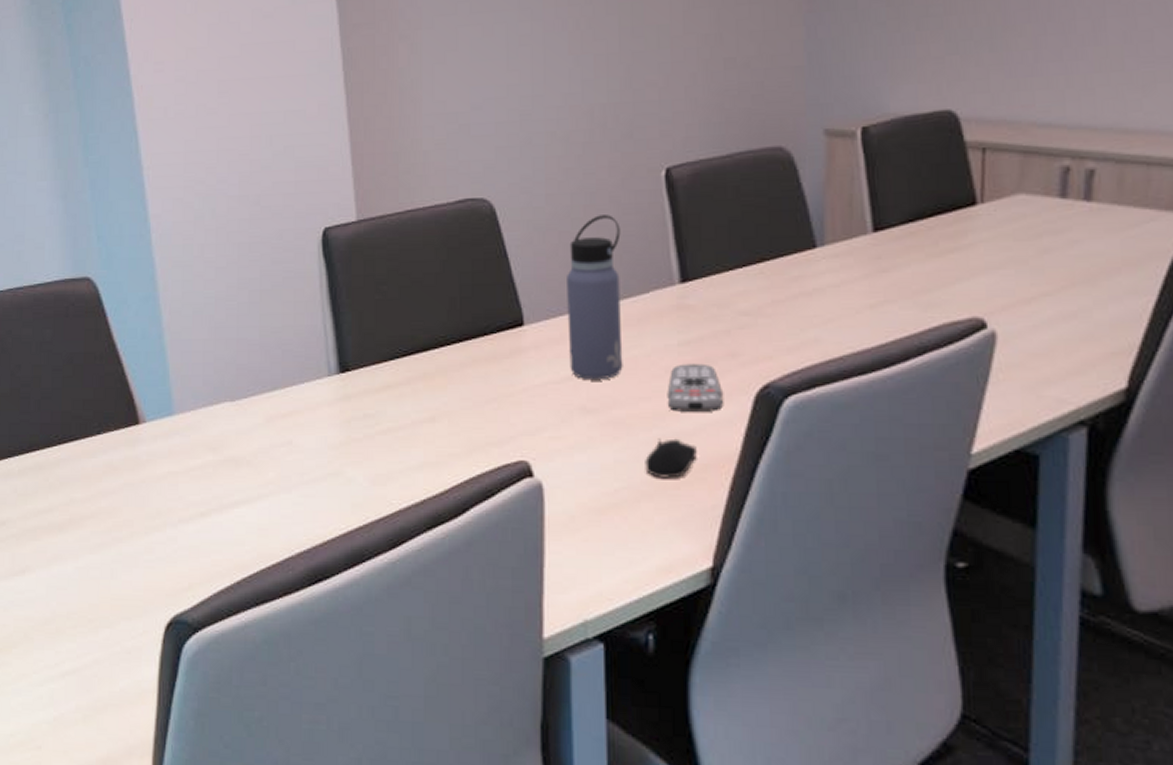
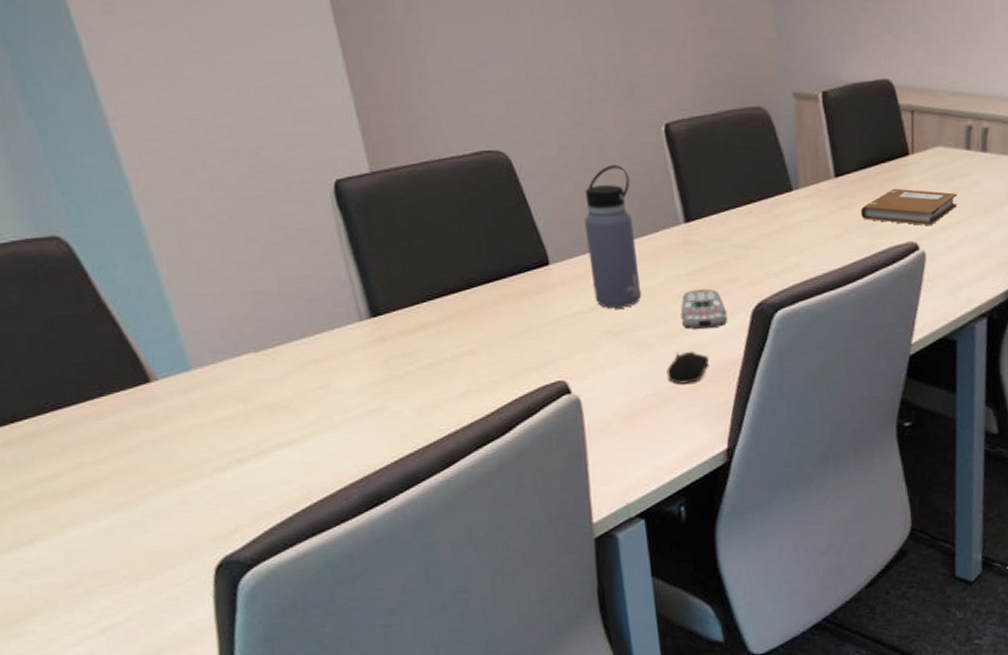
notebook: none [906,247,1046,298] -> present [860,188,957,226]

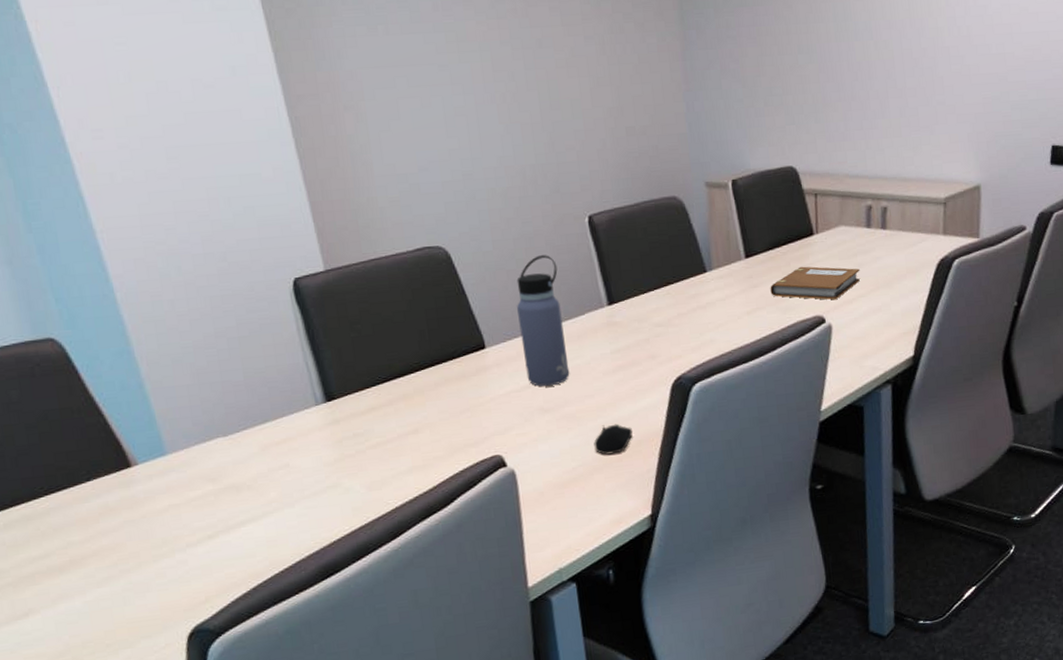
remote control: present [680,288,727,329] -> none [605,365,649,404]

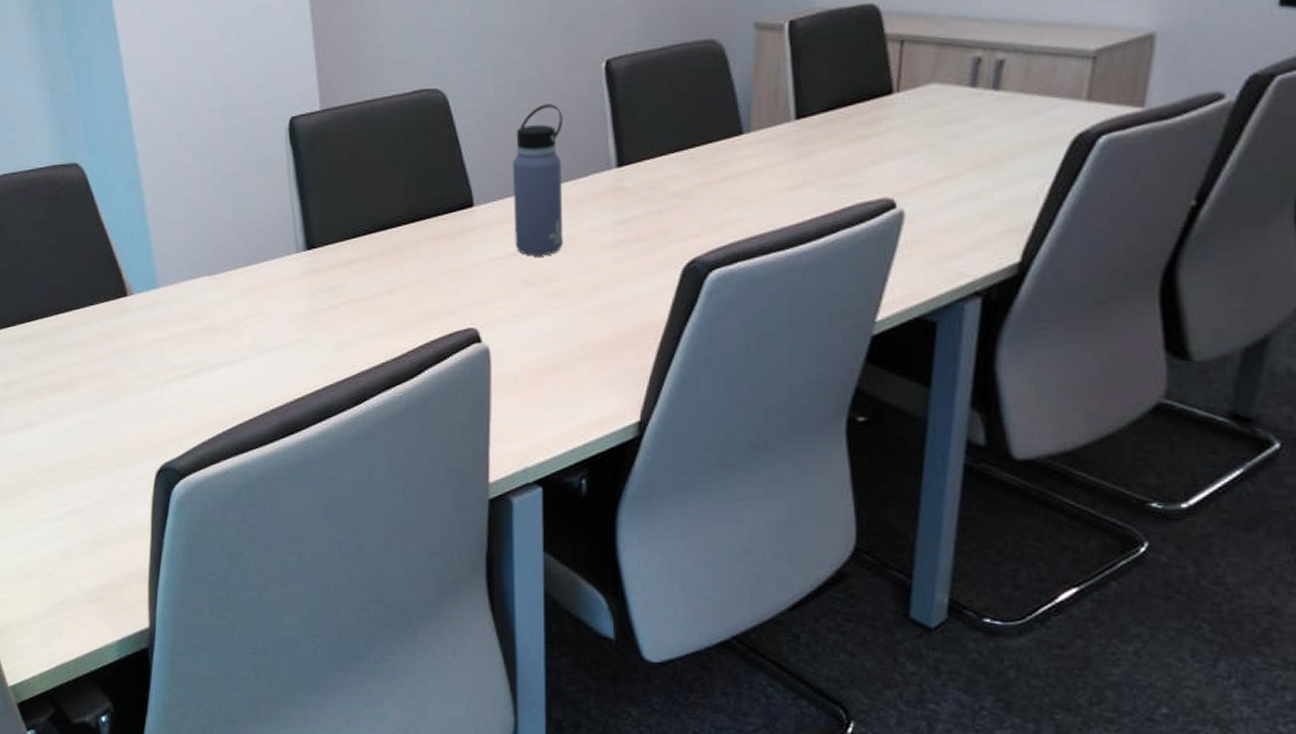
computer mouse: present [594,423,633,455] -> none [581,308,628,344]
notebook: present [770,266,860,300] -> none [824,133,954,180]

